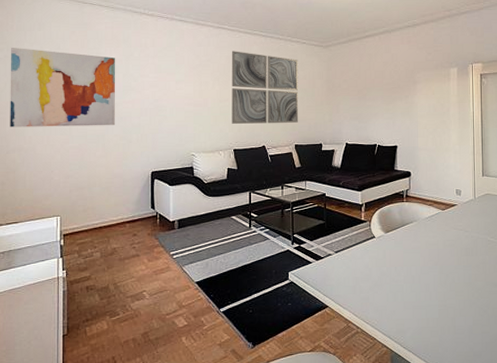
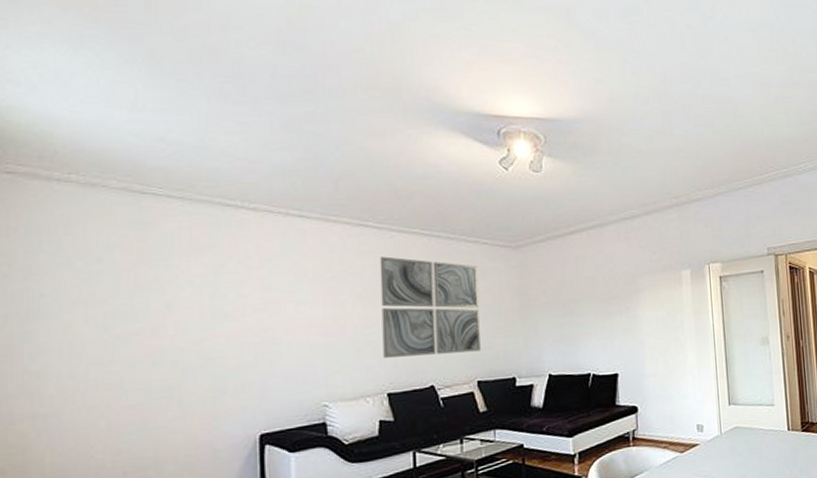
wall art: present [10,48,116,128] -> none [13,261,198,384]

